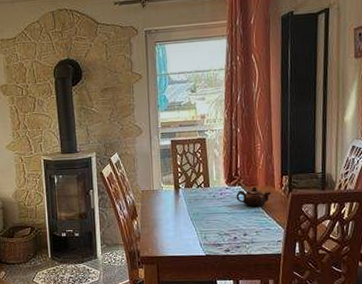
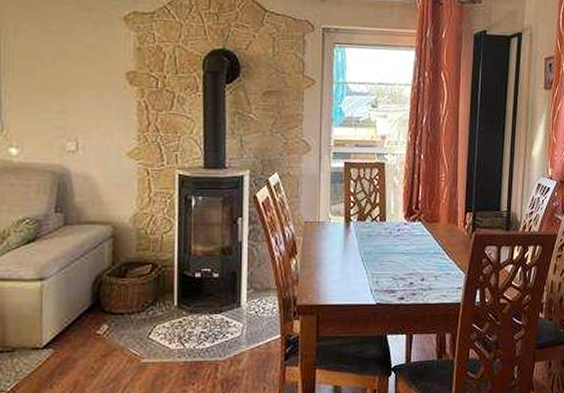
teapot: present [236,187,272,207] -> none [415,223,454,248]

